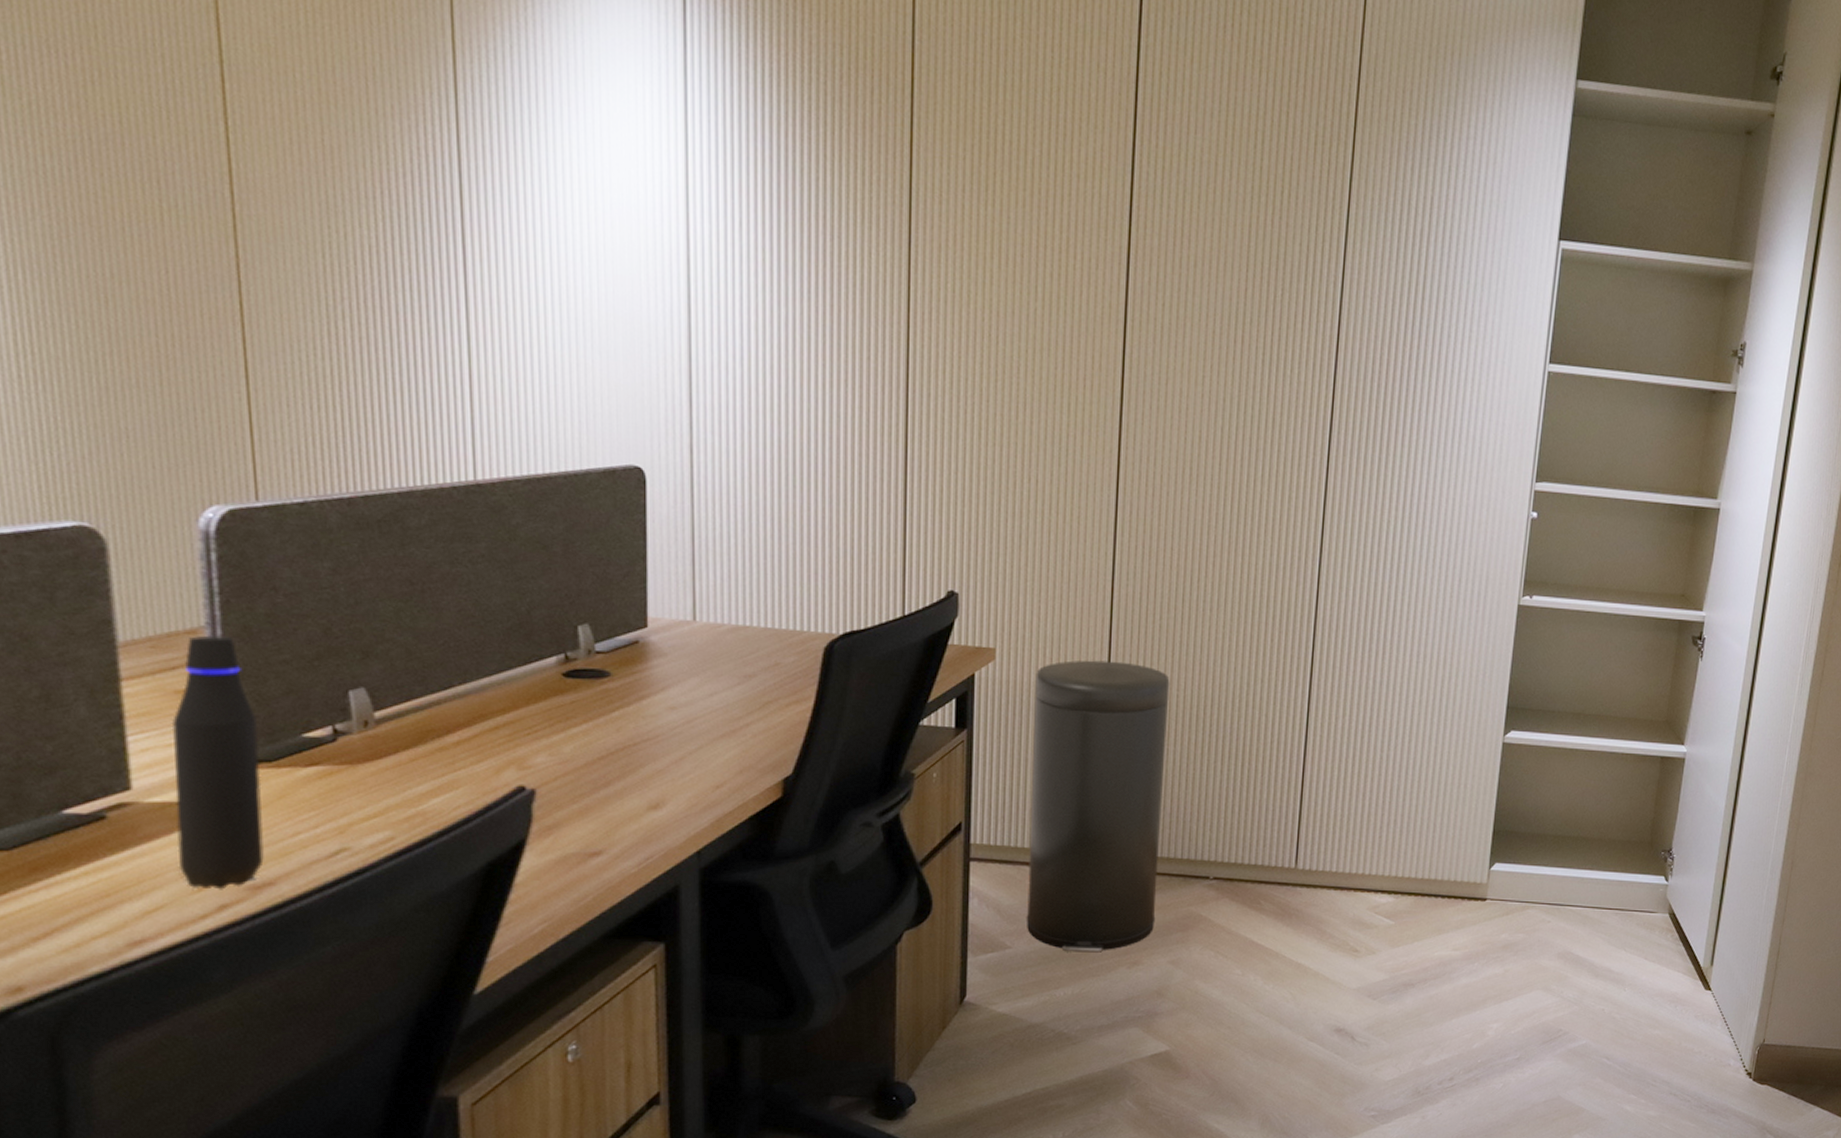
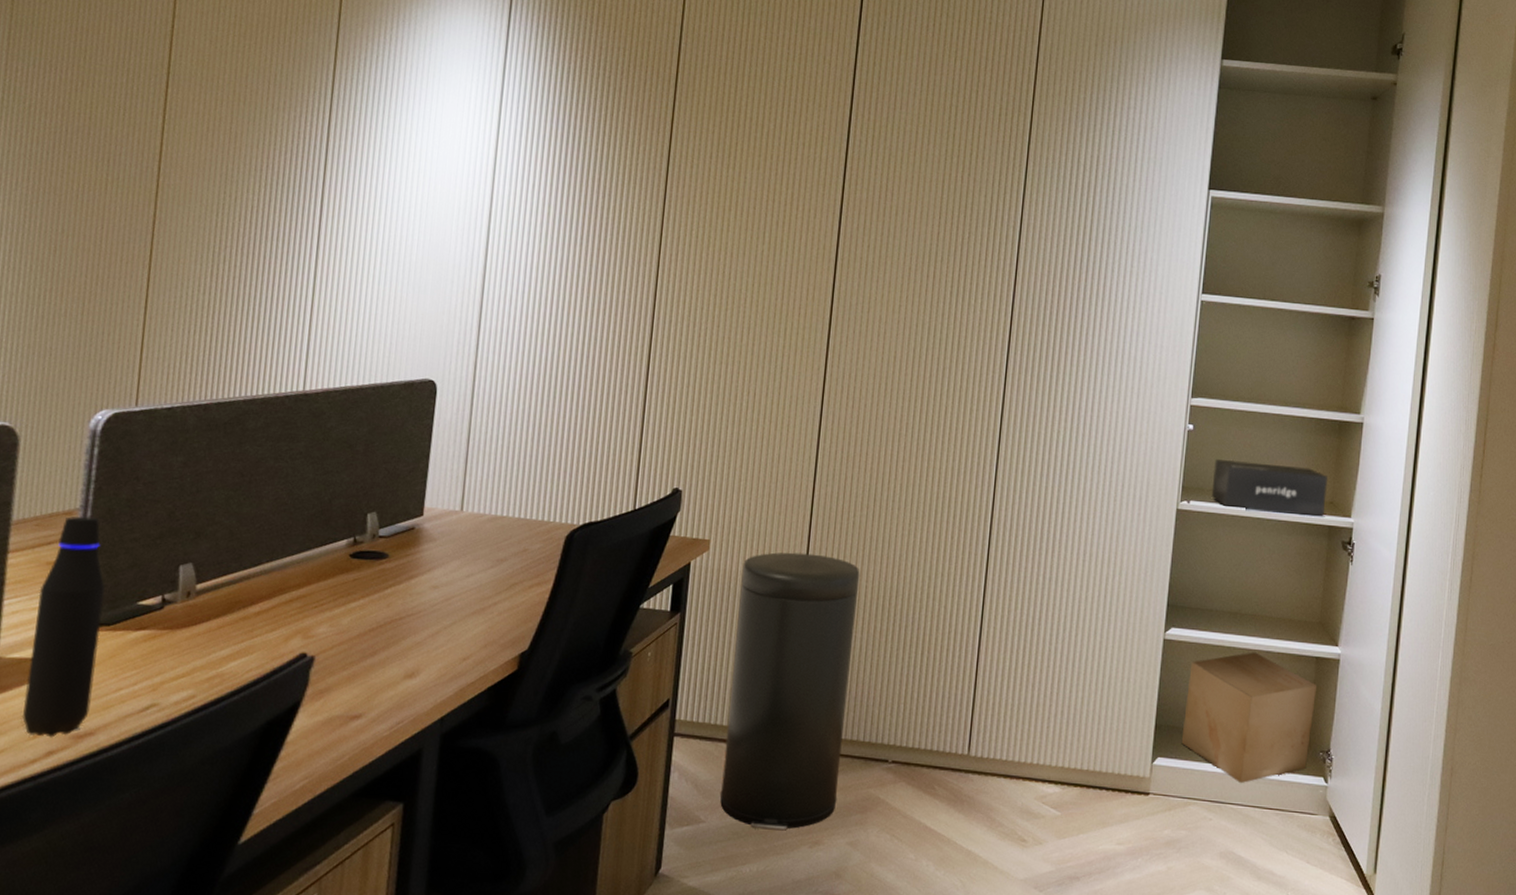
cardboard box: none [1520,753,1662,886] -> present [1181,652,1318,784]
box: none [1555,550,1680,610] -> present [1211,459,1328,516]

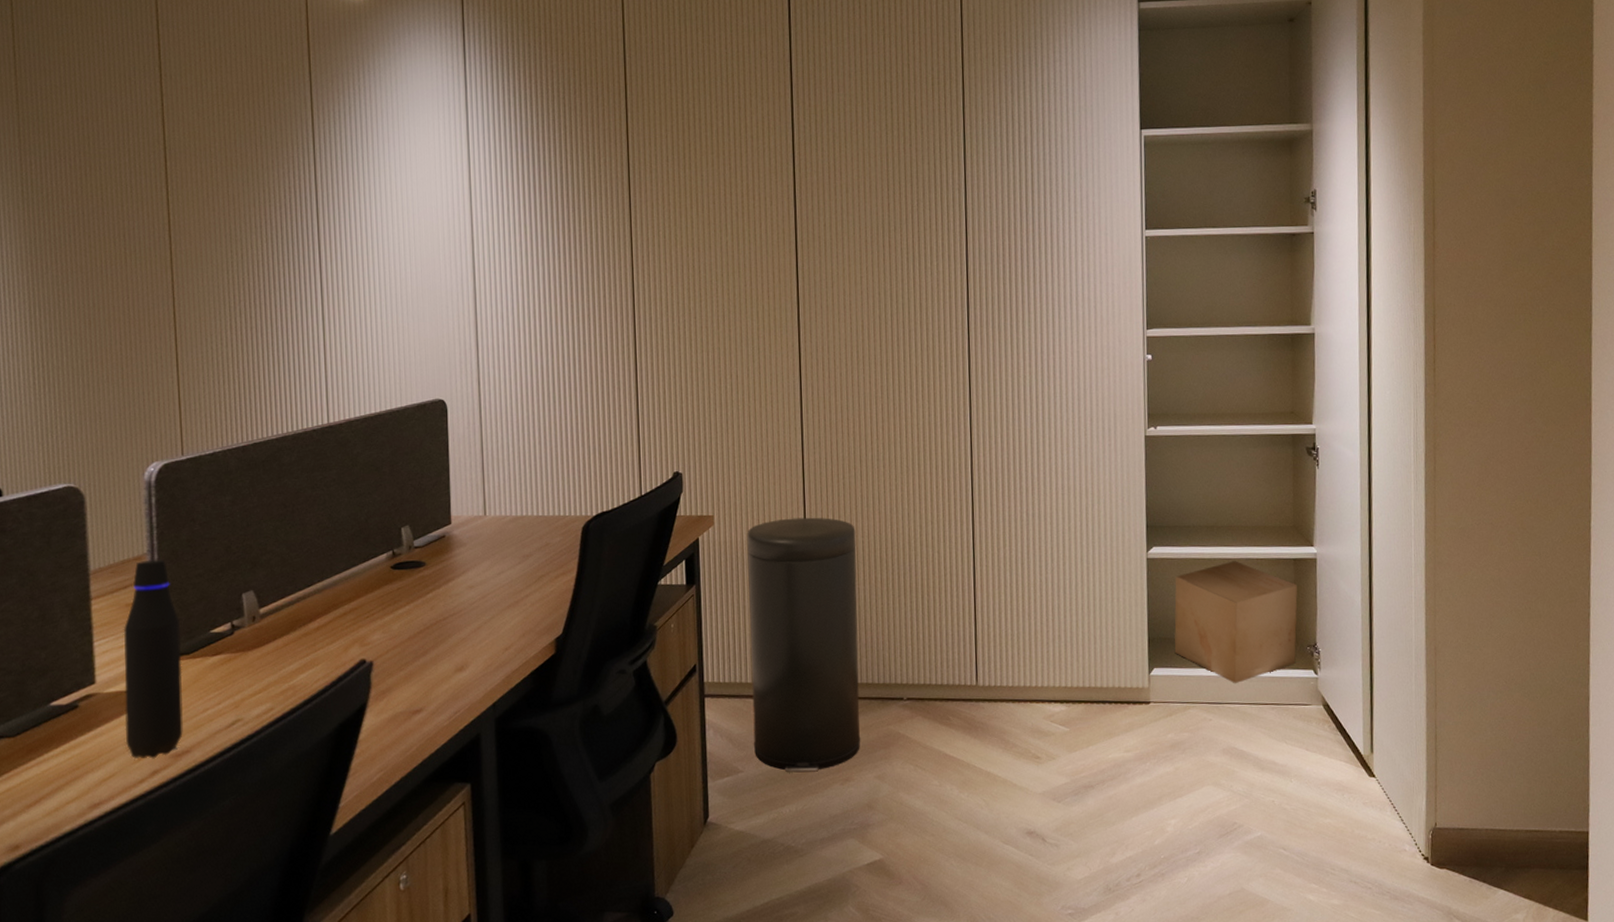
box: present [1211,459,1328,516] -> none [1176,382,1287,429]

